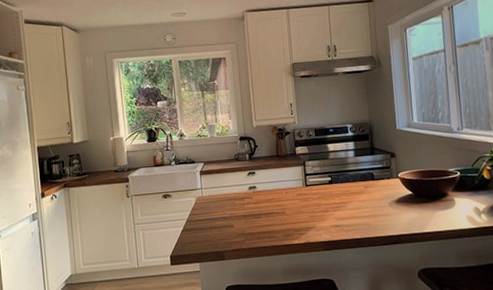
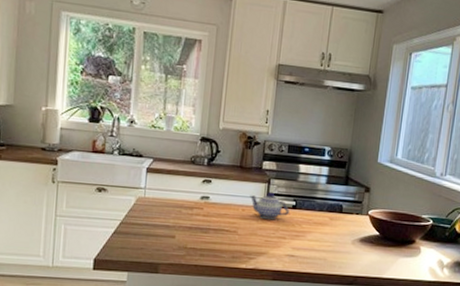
teapot: none [290,172,327,198] -> present [249,191,290,220]

